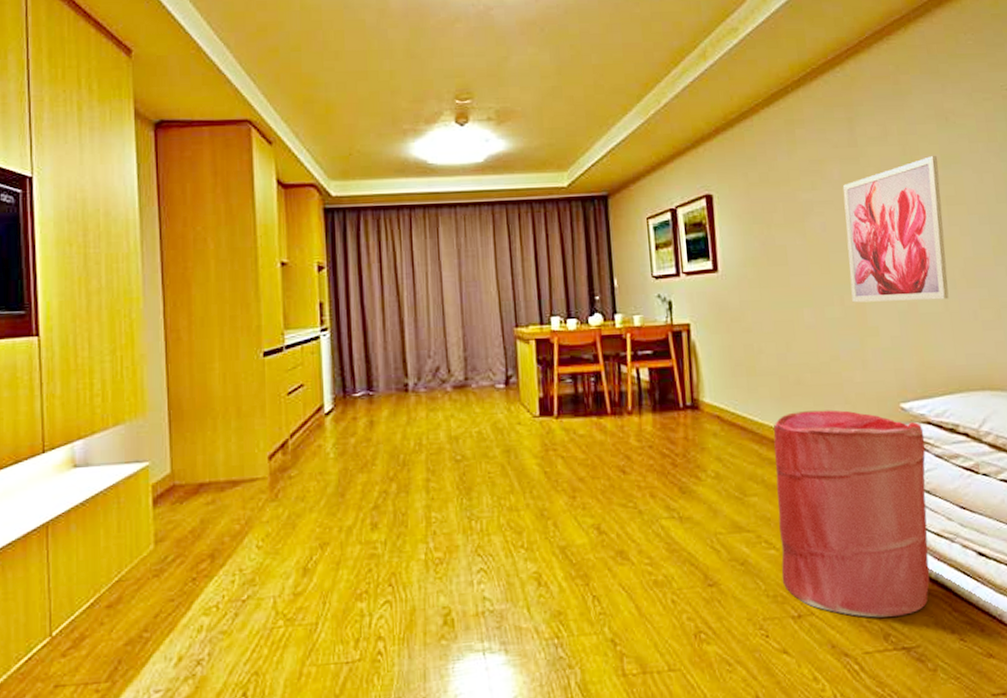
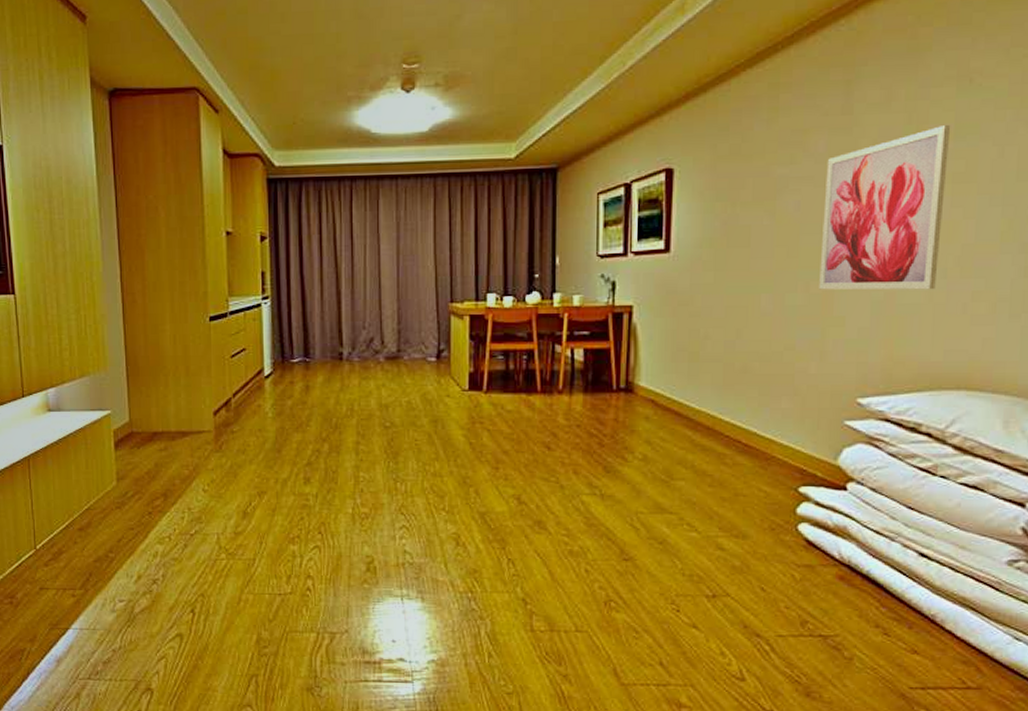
laundry hamper: present [773,410,930,618] -> none [700,400,879,606]

